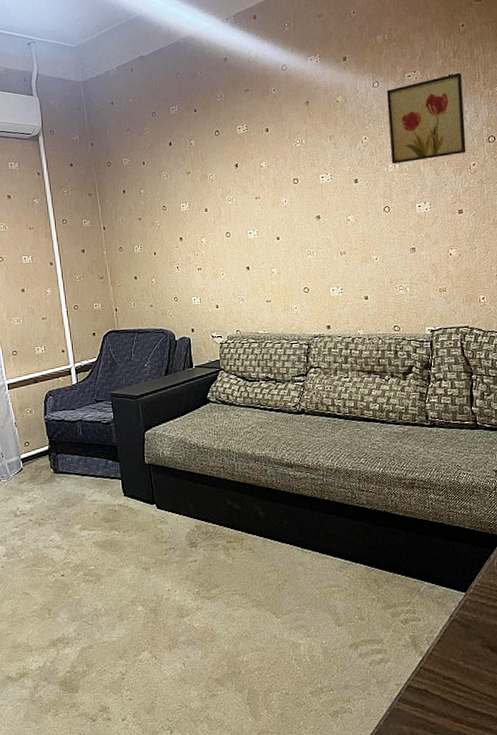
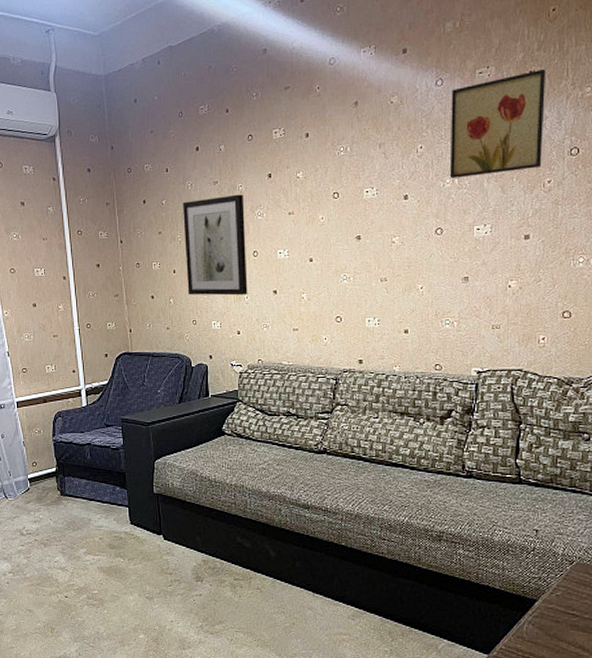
wall art: none [160,182,223,275] -> present [183,194,248,296]

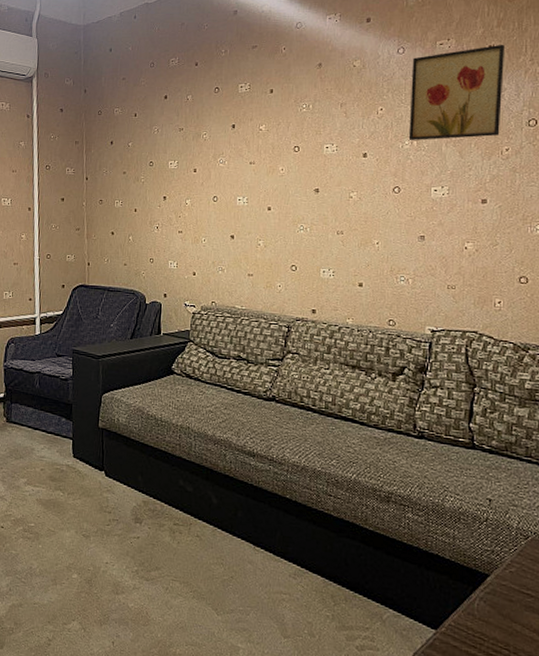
wall art: present [183,194,248,296] -> none [147,141,208,238]

